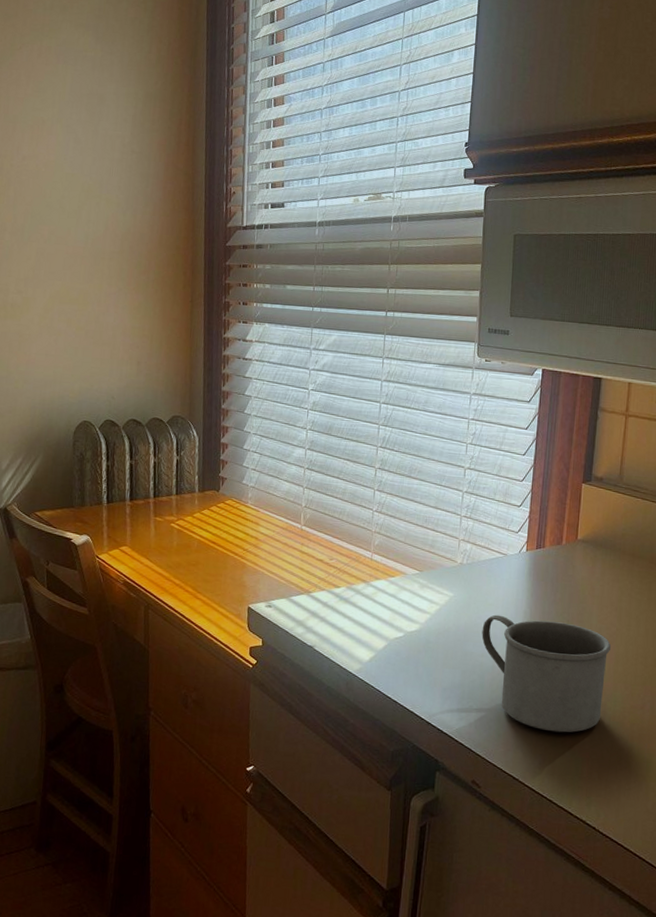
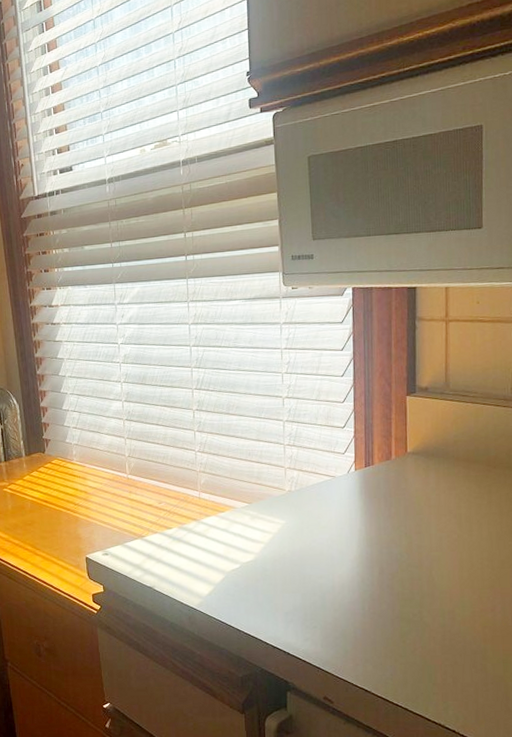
mug: present [482,614,612,733] -> none [318,536,454,643]

